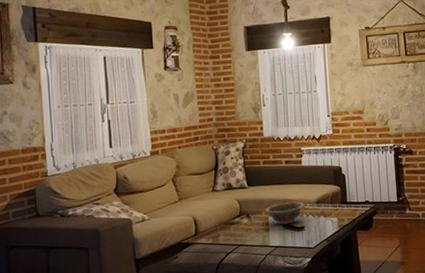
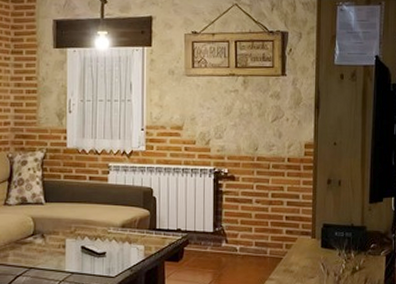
decorative bowl: present [265,201,305,225] -> none [62,224,108,248]

